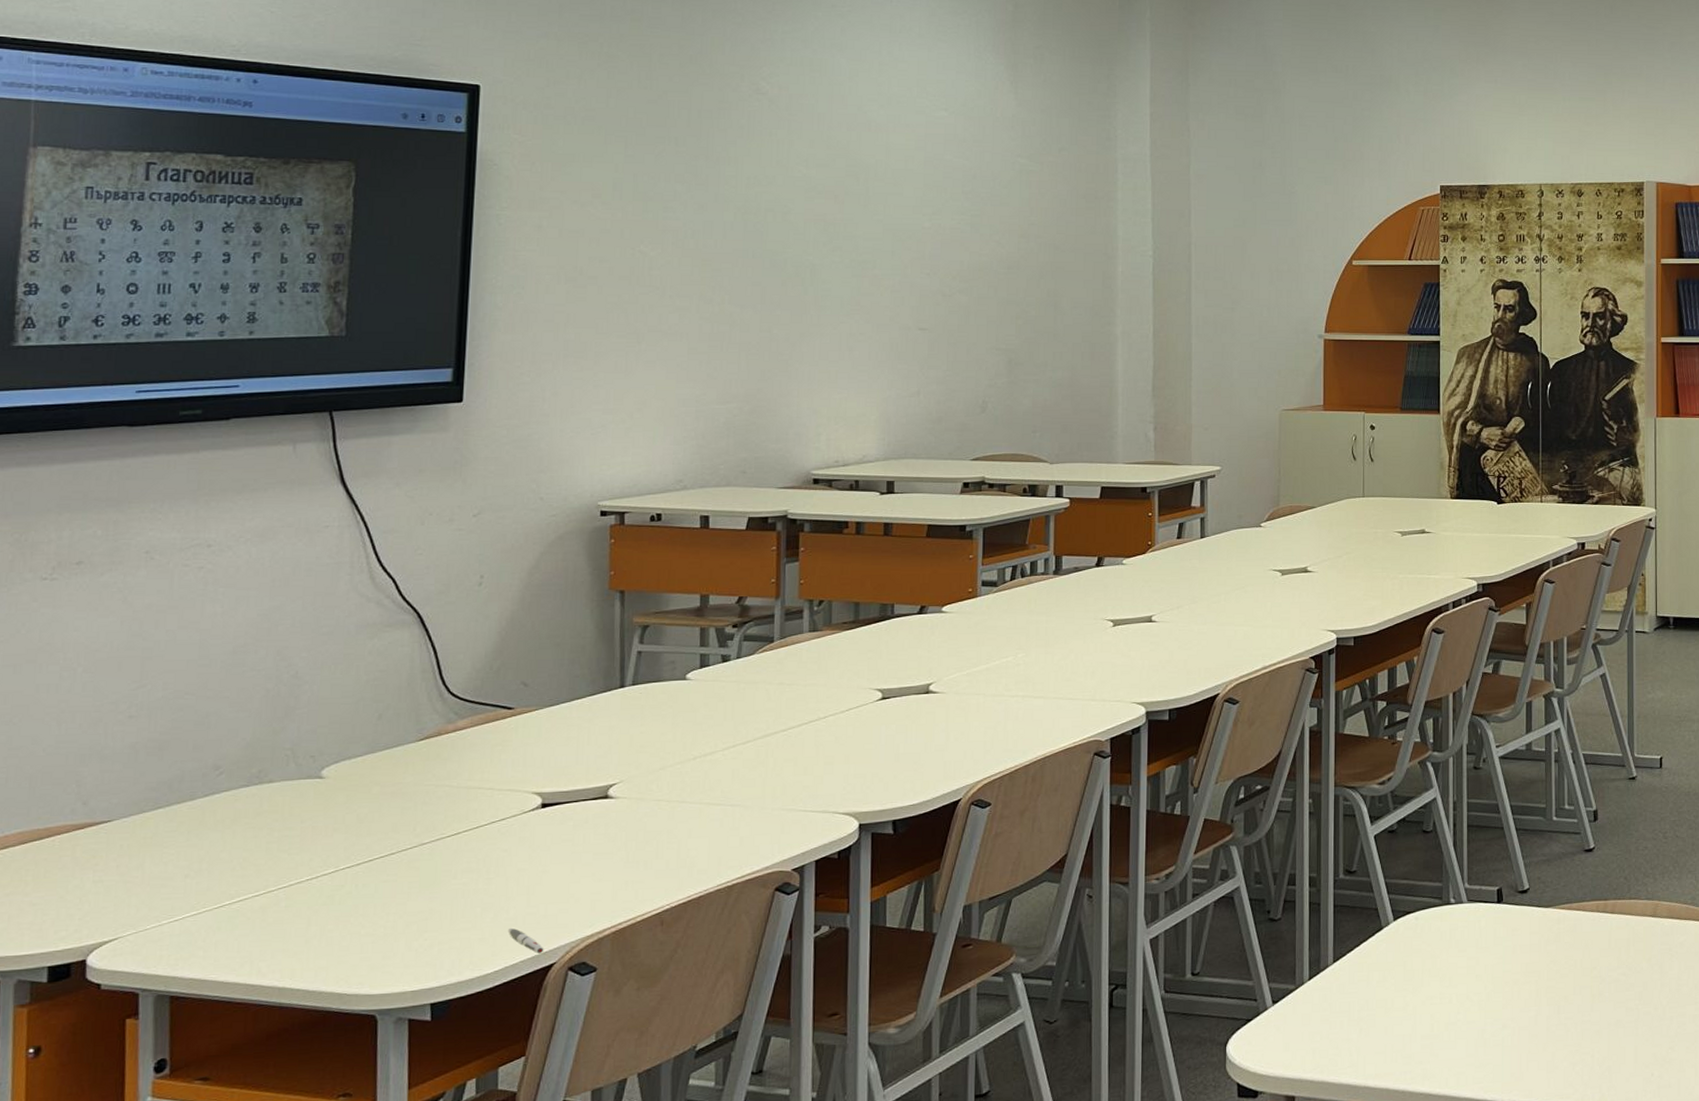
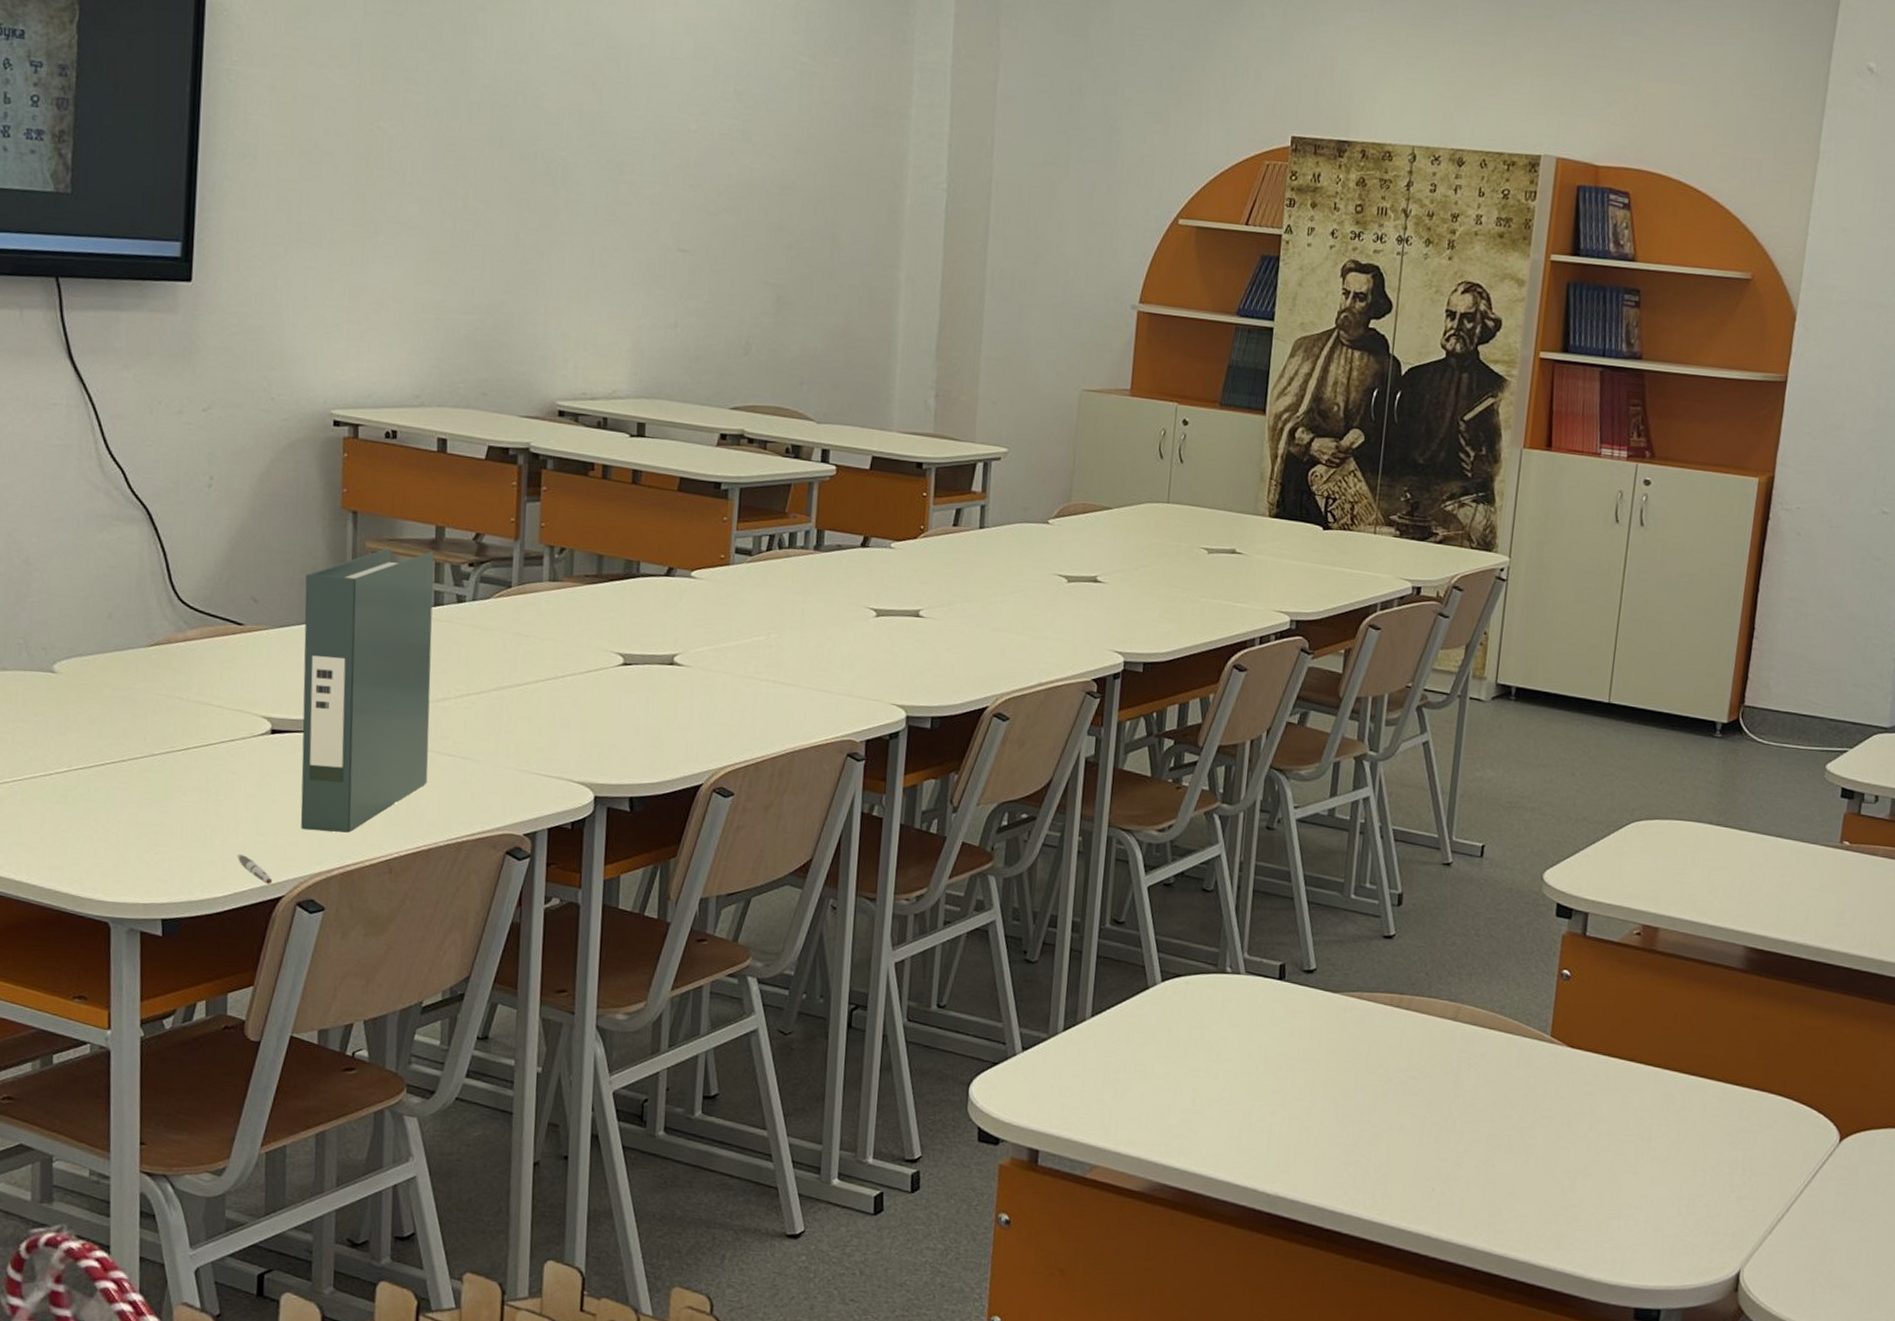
binder: none [572,618,699,895] -> present [301,547,434,833]

